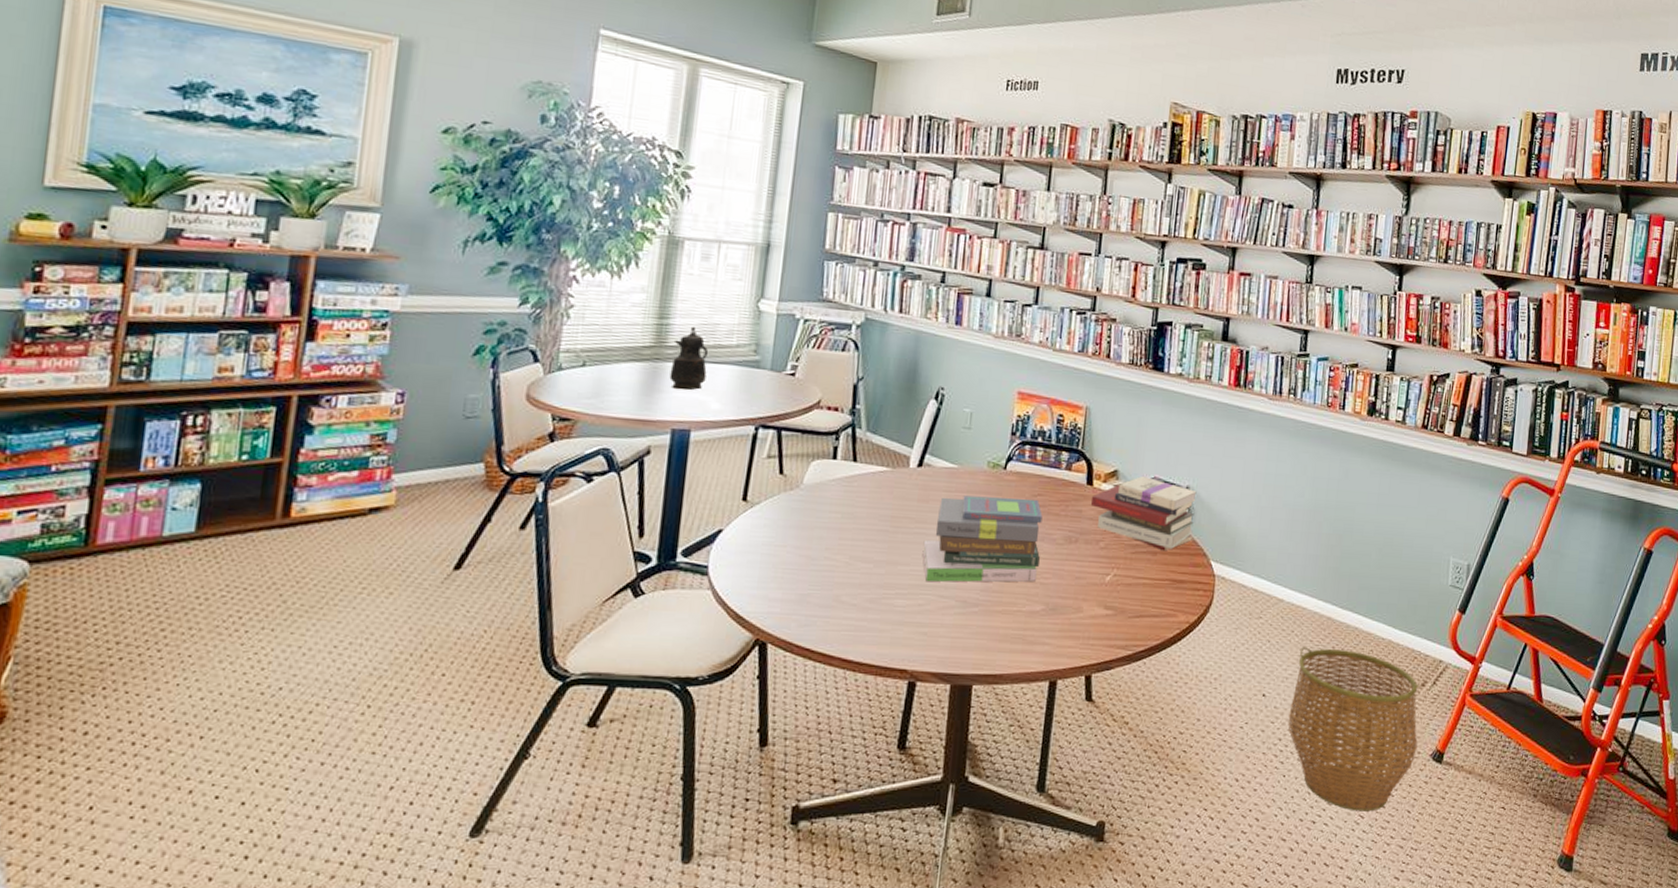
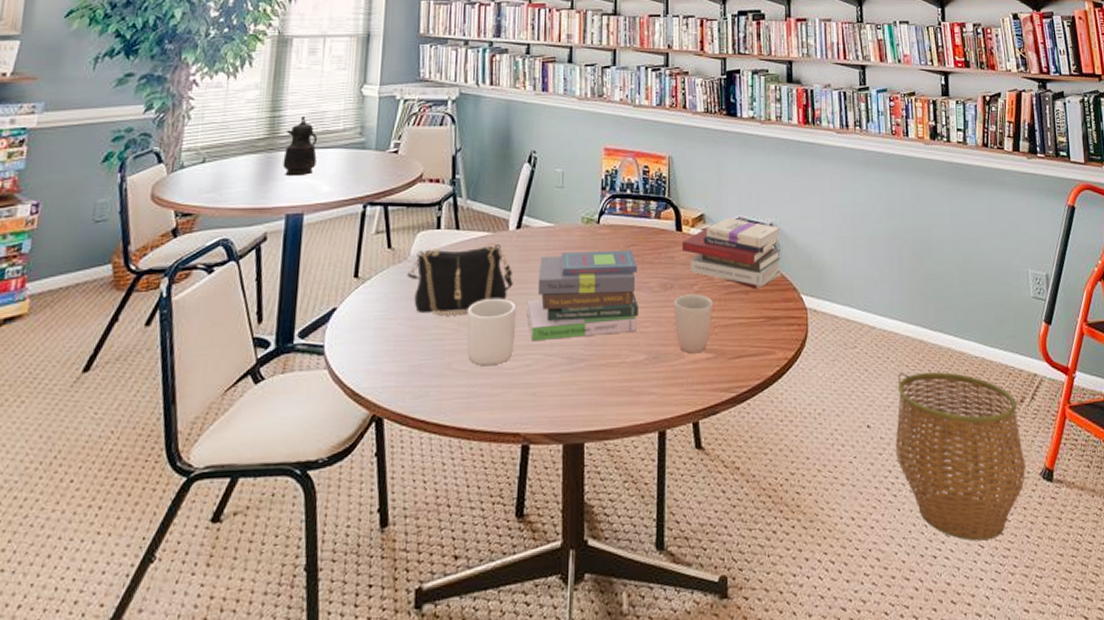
handbag: none [798,477,910,550] -> present [406,242,513,316]
mug: none [857,534,912,602] -> present [466,298,517,366]
mug: none [1076,548,1119,609] -> present [674,293,713,354]

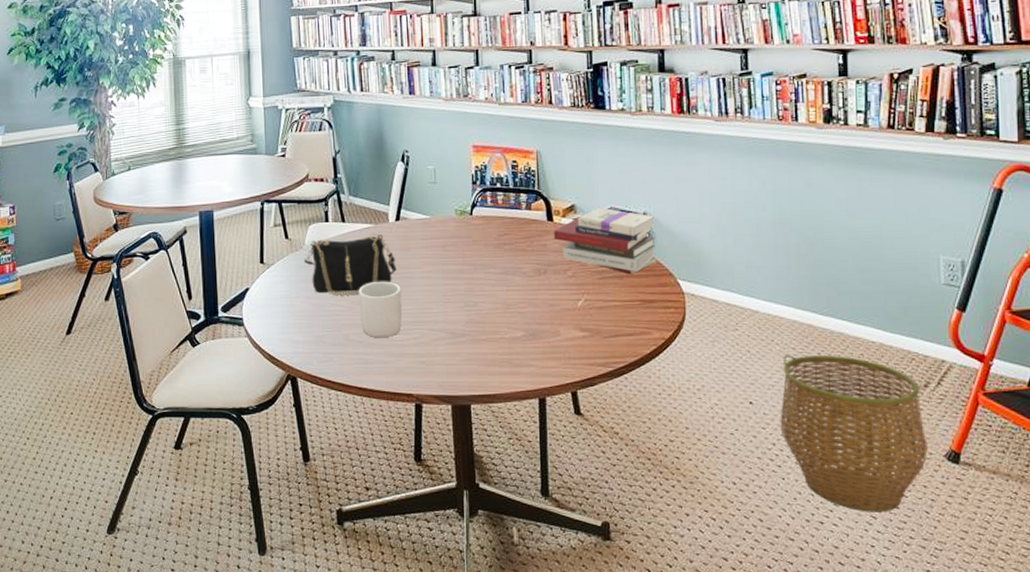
coffeepot: present [282,117,317,177] -> none [190,128,218,180]
books: present [526,249,638,342] -> none [410,238,514,319]
mug: present [674,293,713,354] -> none [548,277,588,332]

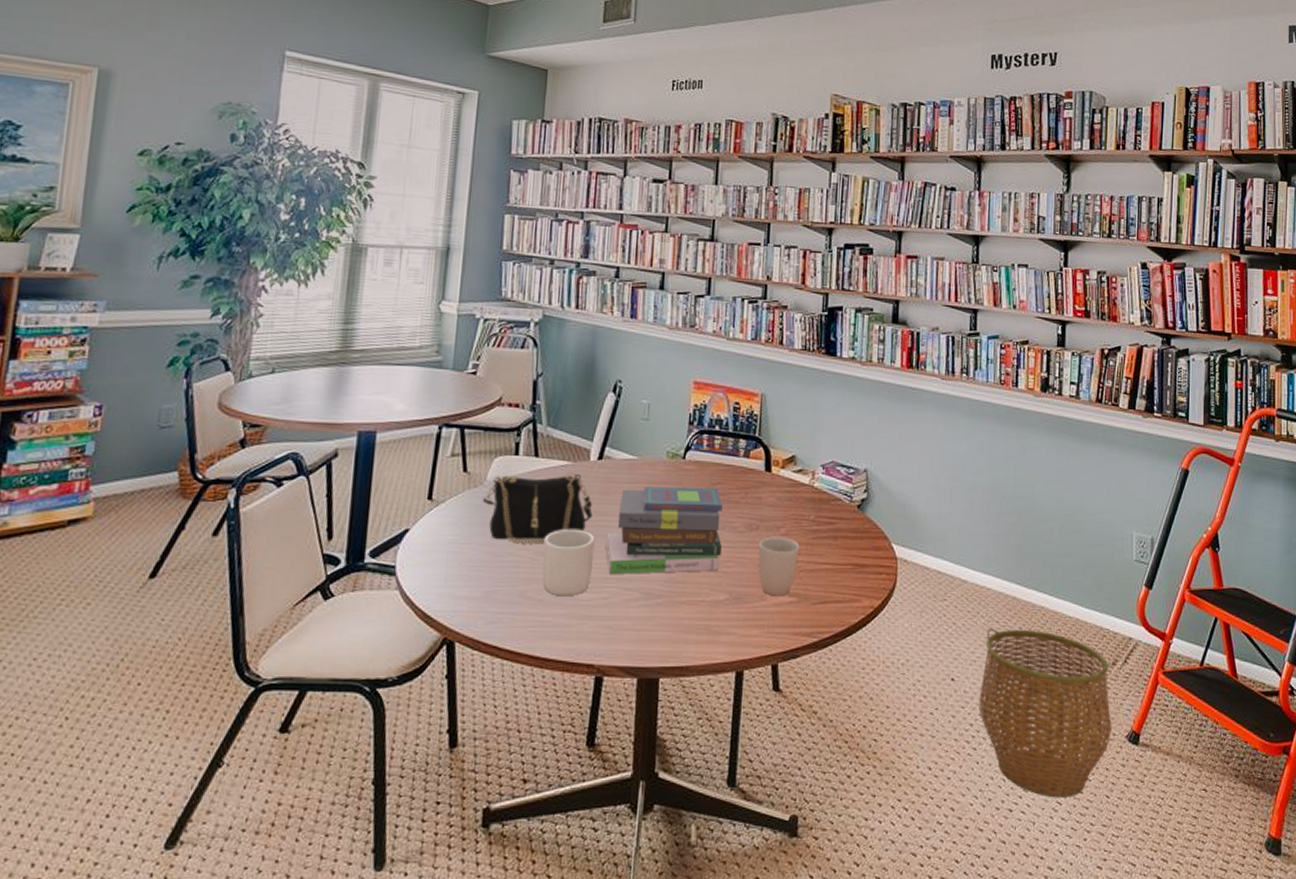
books: none [410,238,514,319] -> present [605,486,723,575]
mug: none [548,277,588,332] -> present [758,535,800,597]
books: present [553,208,656,275] -> none [769,461,875,536]

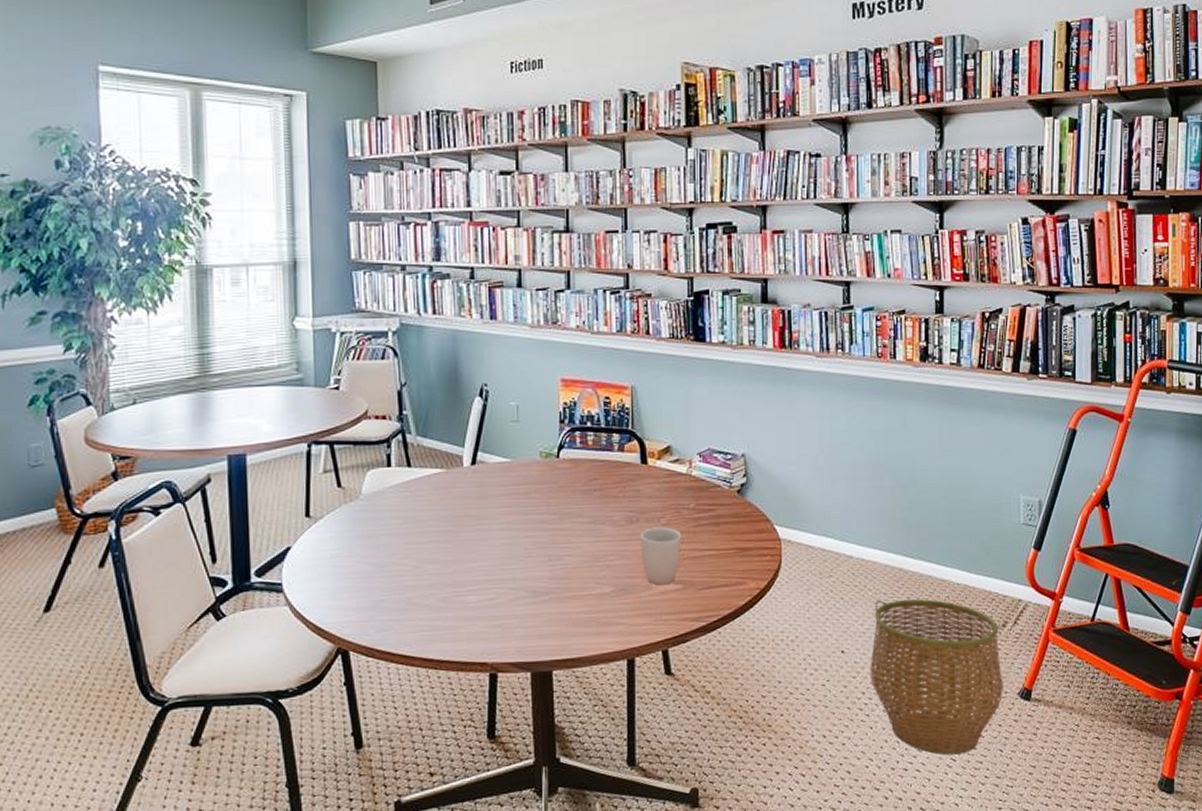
handbag: present [482,471,593,544] -> none [360,479,471,553]
mug: present [542,528,595,597] -> none [425,534,477,601]
books: present [605,486,723,575] -> none [487,484,603,576]

